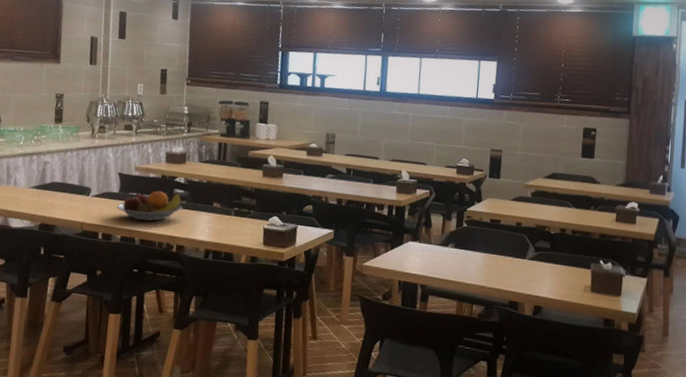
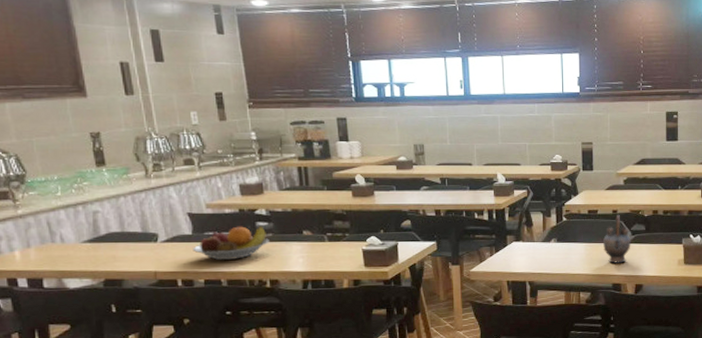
teapot: none [503,227,534,280] -> present [603,214,631,263]

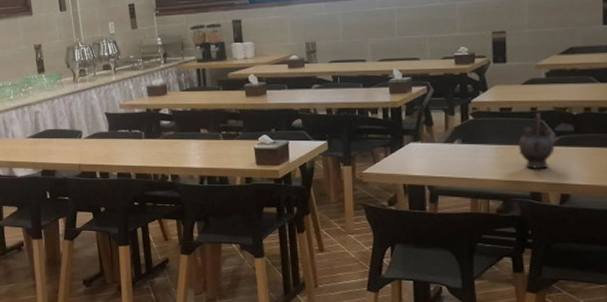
fruit bowl: present [193,226,269,261] -> none [109,124,171,156]

